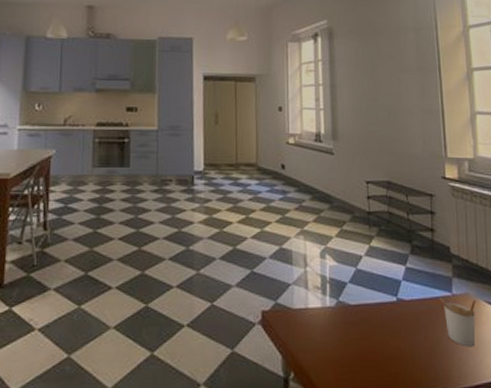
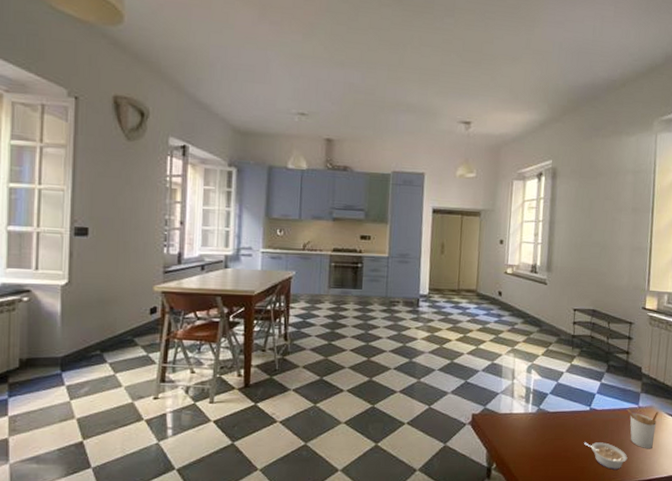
legume: none [395,340,447,375] -> present [584,442,628,470]

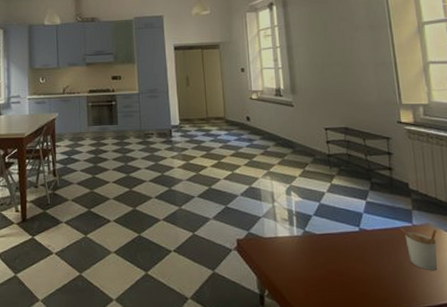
legume: present [584,442,628,470] -> none [359,265,411,295]

